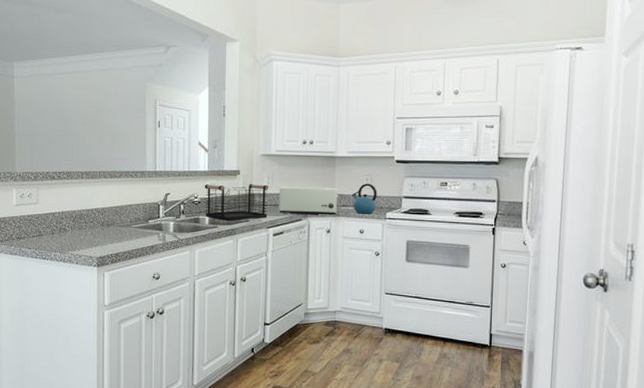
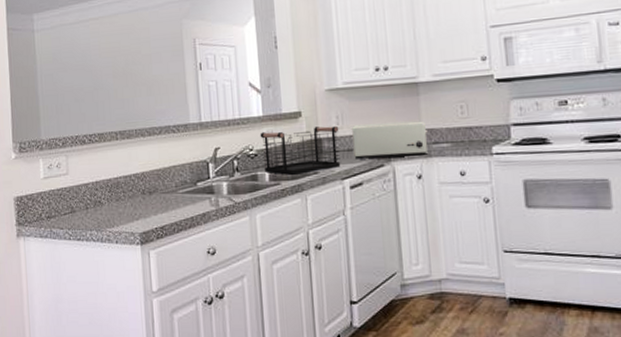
kettle: present [352,183,377,214] -> none [444,111,479,151]

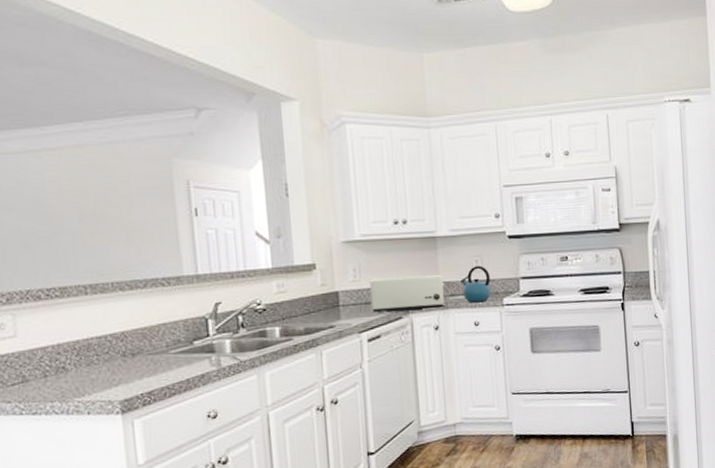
dish rack: present [260,125,341,175] -> none [268,278,358,330]
kettle: none [444,111,479,151] -> present [460,265,491,303]

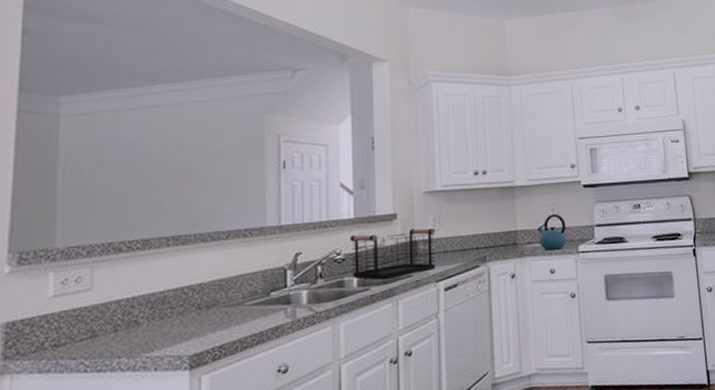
dish rack: none [268,278,358,330] -> present [349,228,436,280]
toaster: present [370,274,446,312] -> none [449,222,523,261]

